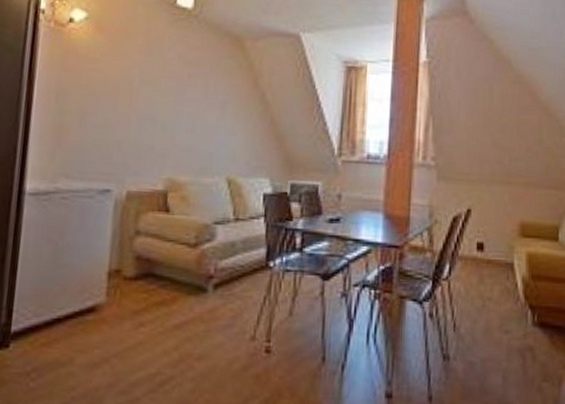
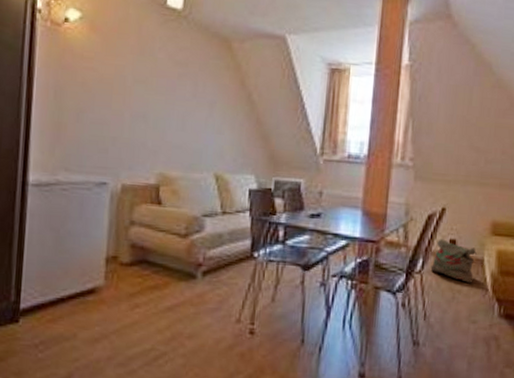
bag: none [458,242,506,289] -> present [430,239,477,283]

